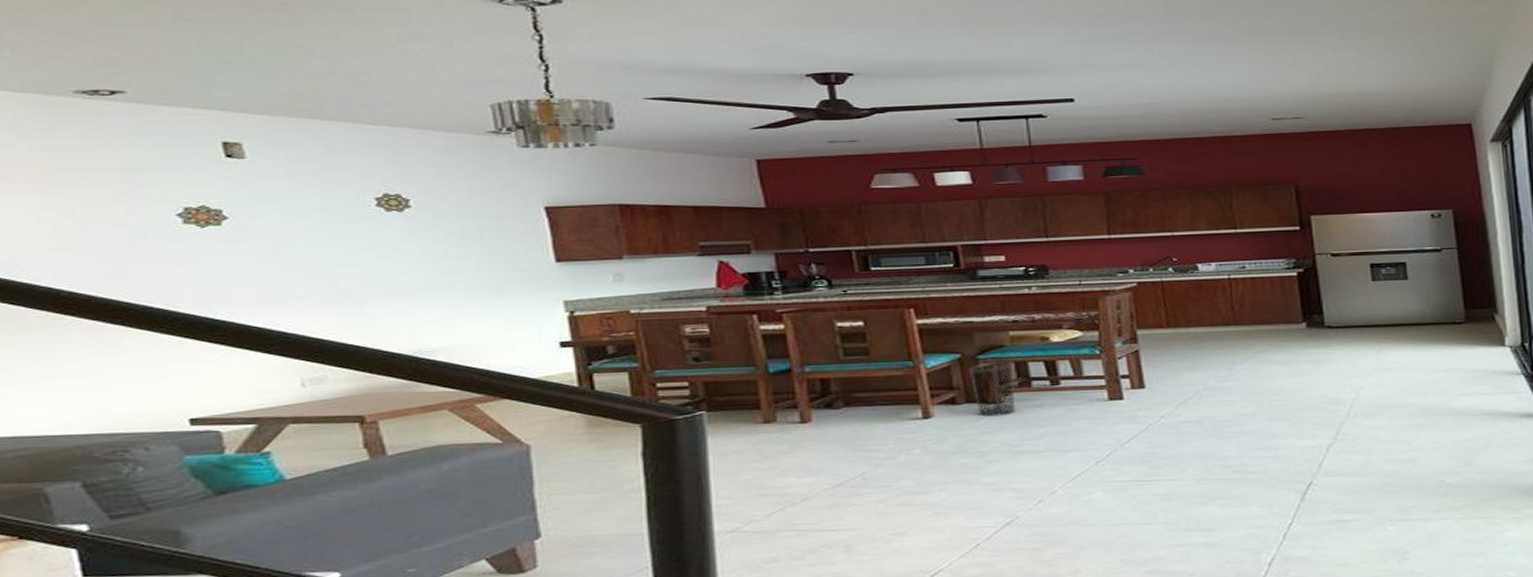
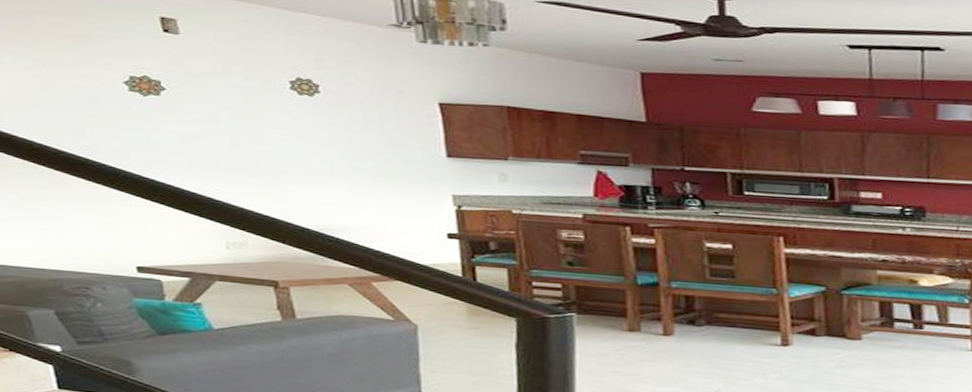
waste bin: present [969,360,1016,417] -> none [832,297,878,353]

